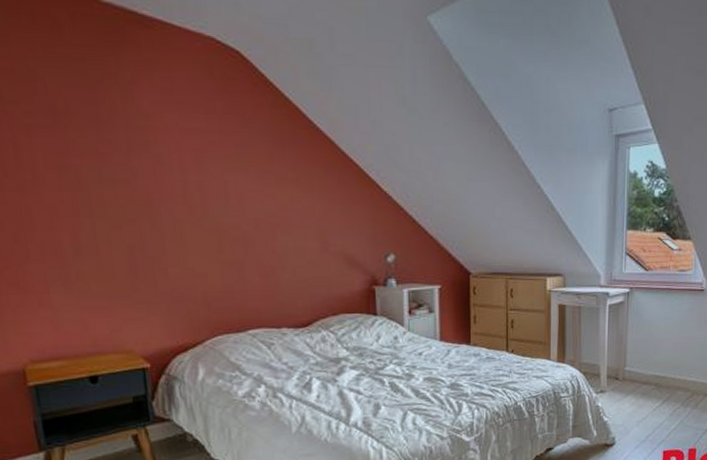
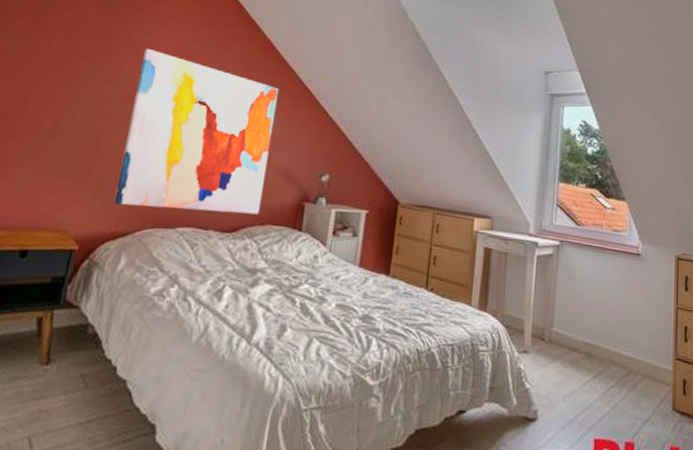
wall art: none [151,135,329,316] -> present [113,49,279,215]

